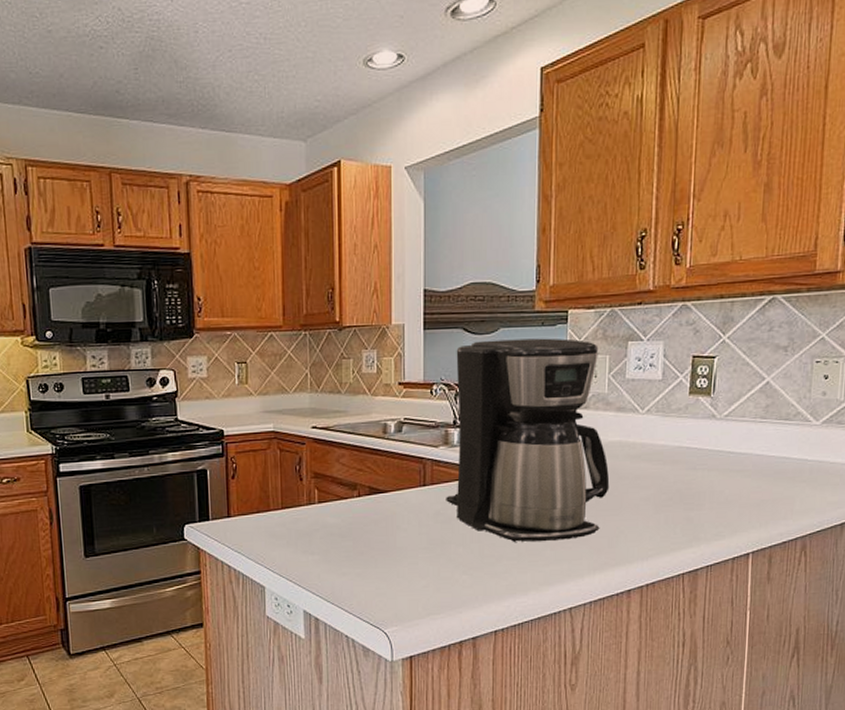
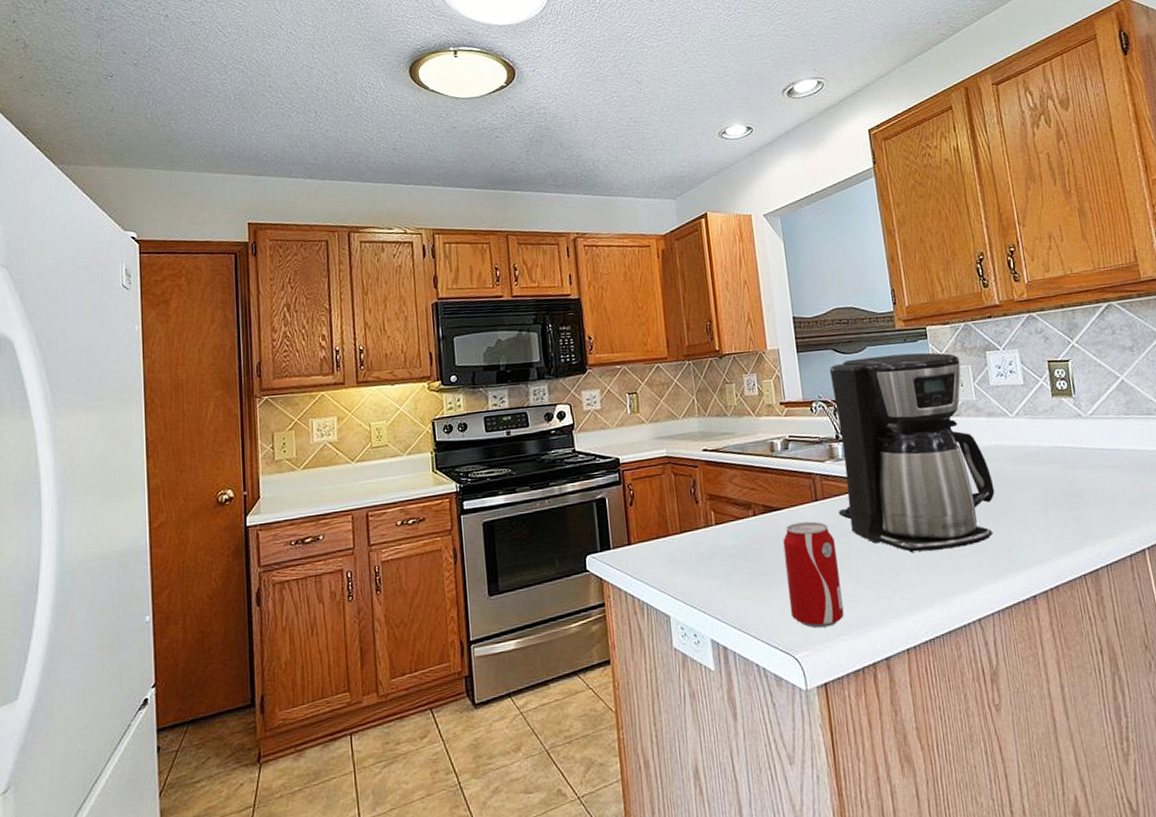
beverage can: none [385,506,438,607] -> present [783,521,844,629]

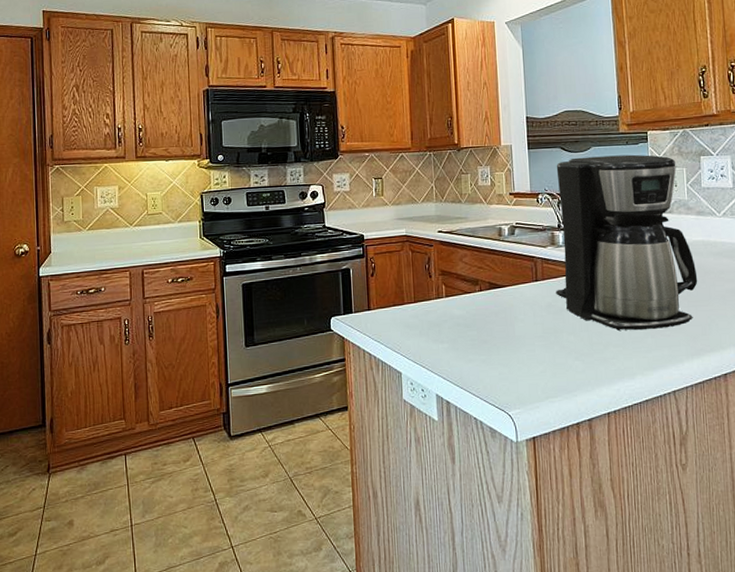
beverage can: present [783,521,844,629] -> none [504,299,555,391]

